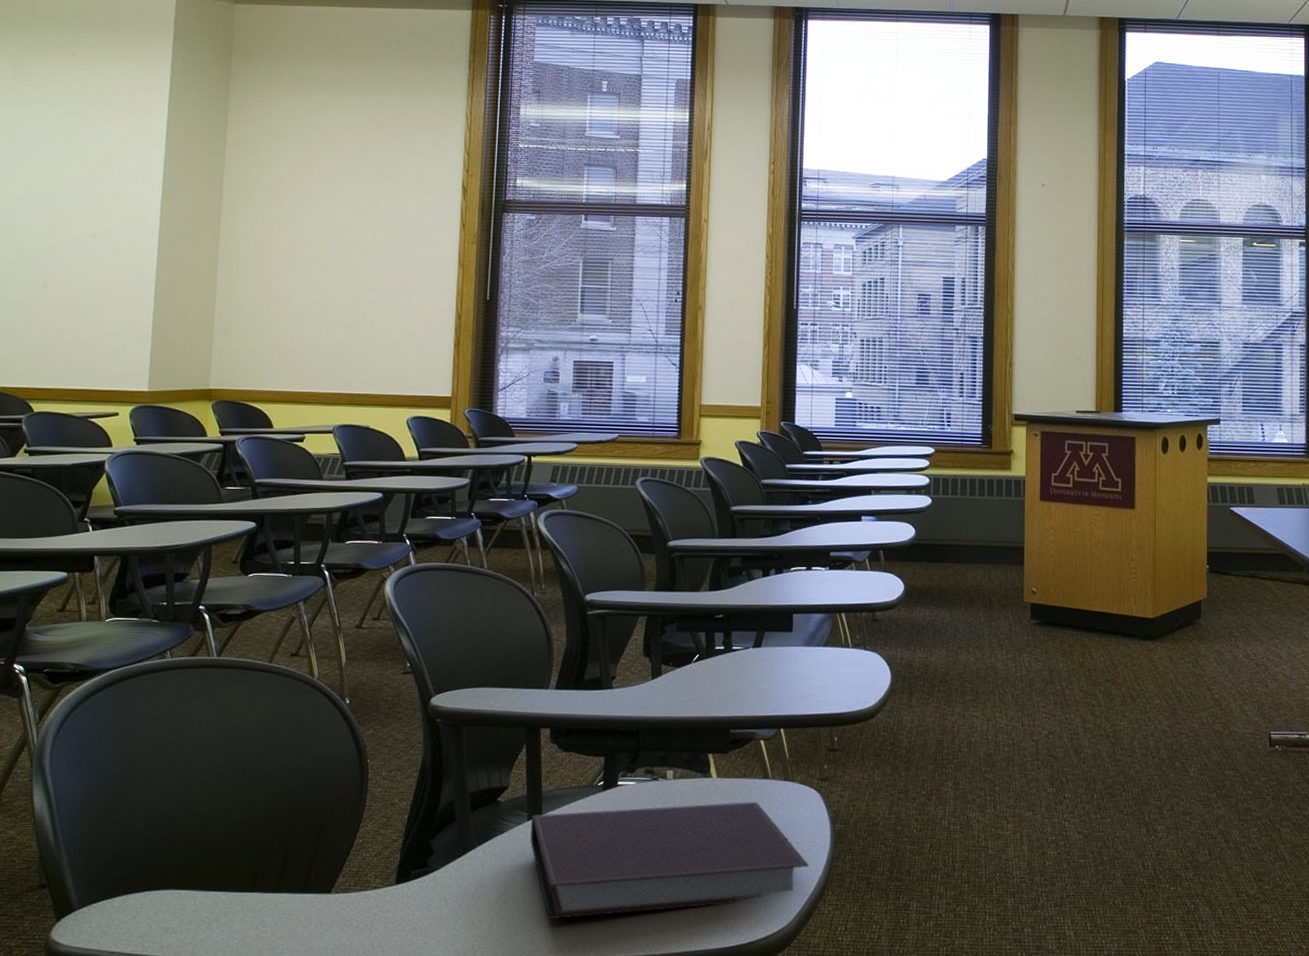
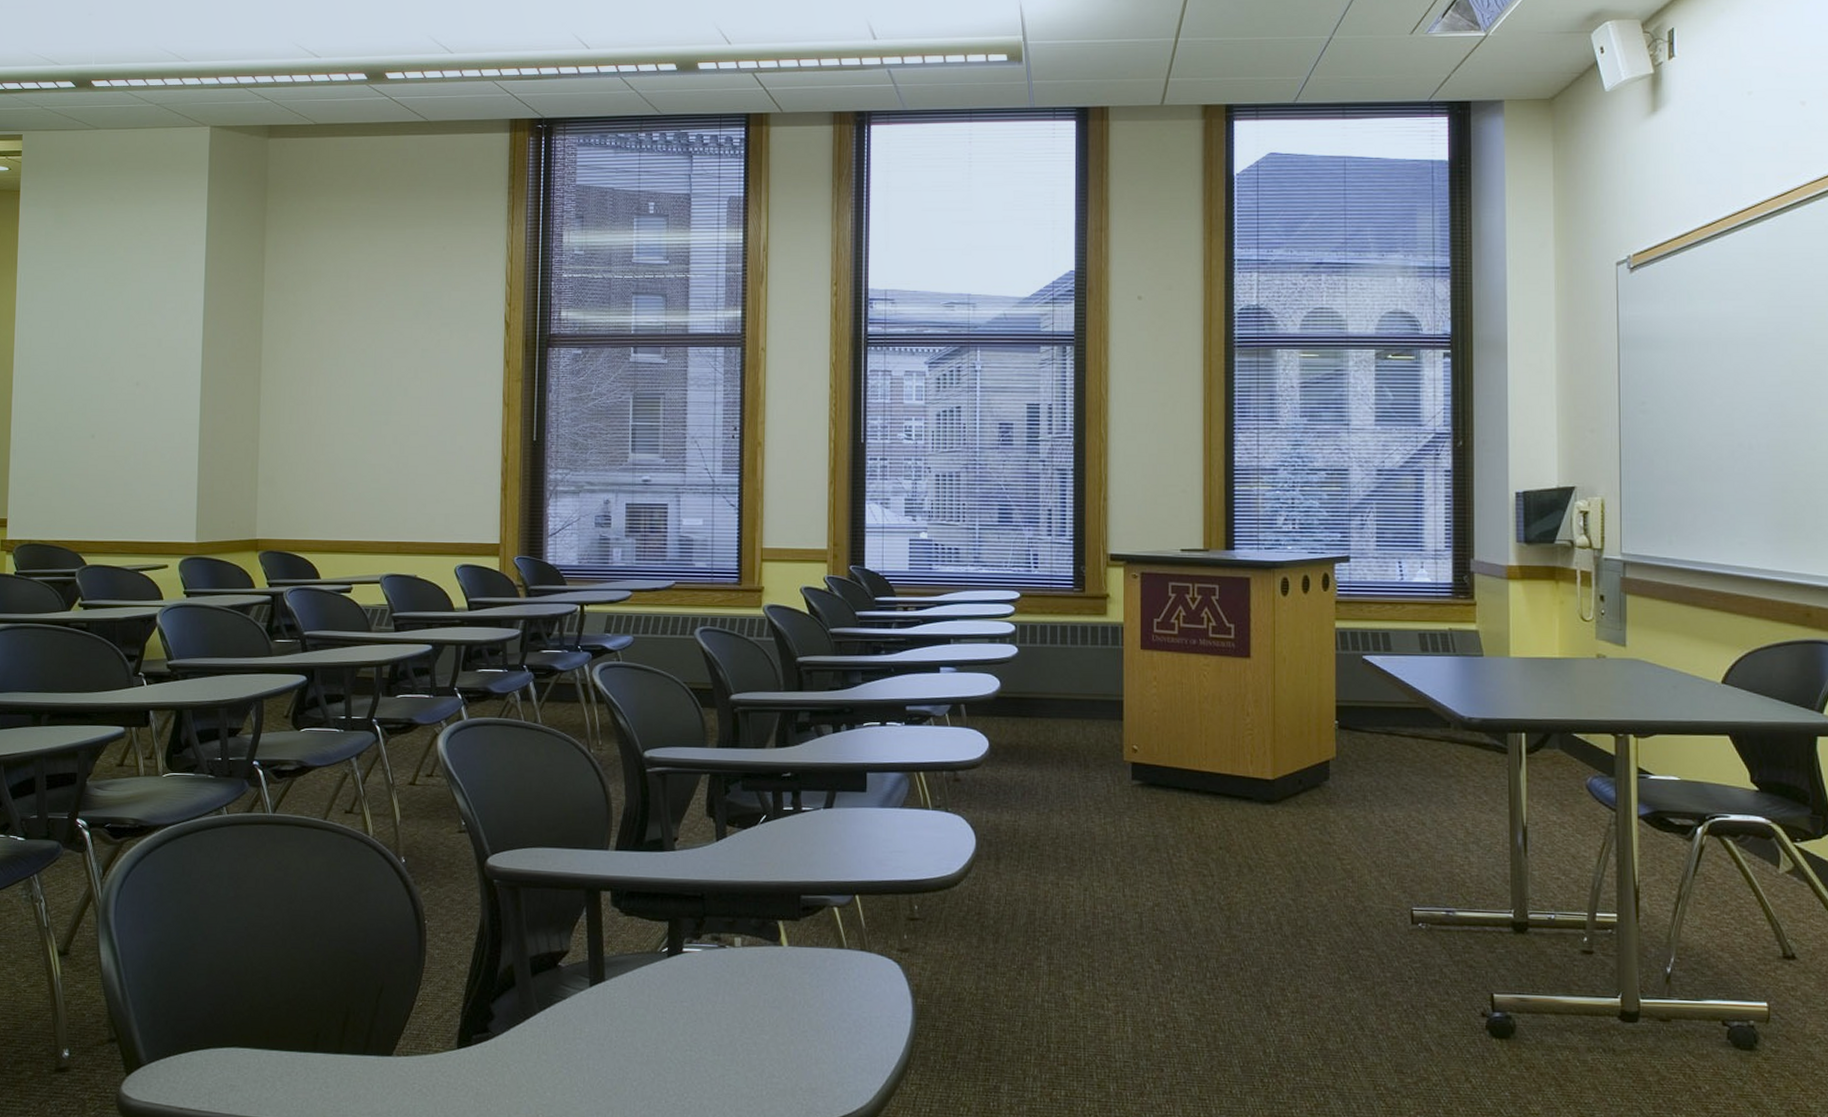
notebook: present [530,801,810,920] -> none [593,972,890,1090]

